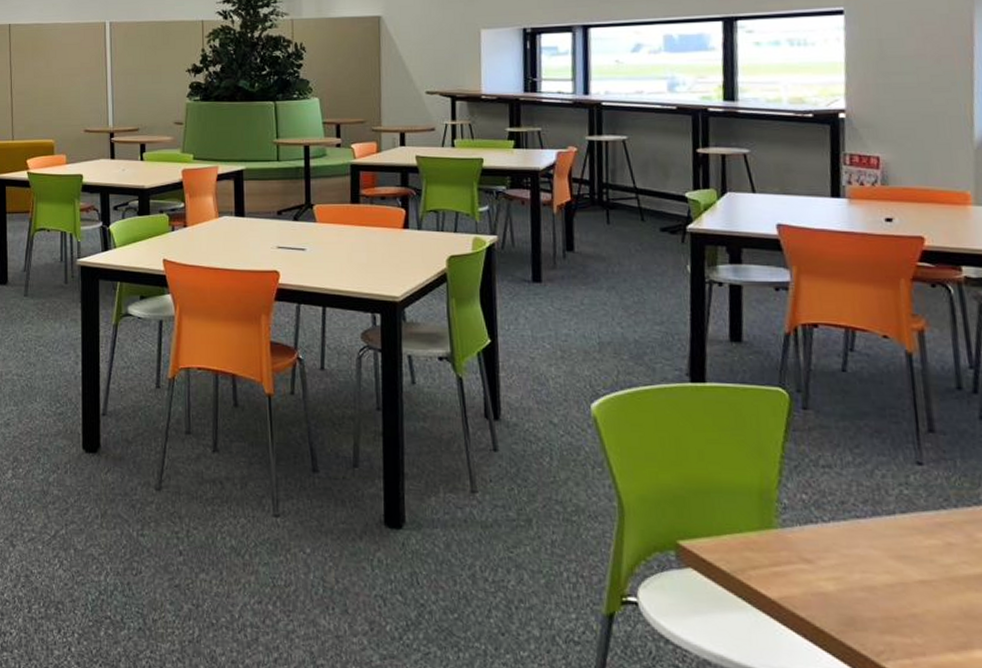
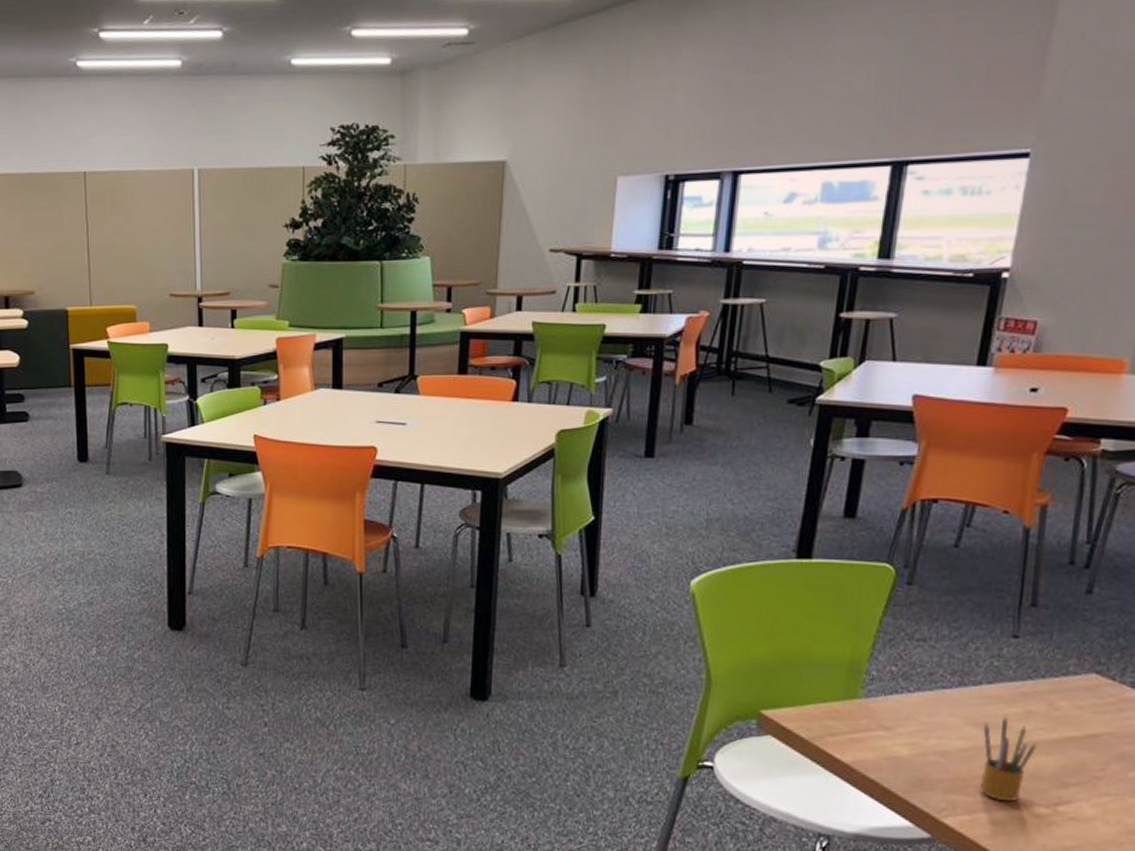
pencil box: none [905,548,966,645] -> present [979,715,1038,802]

